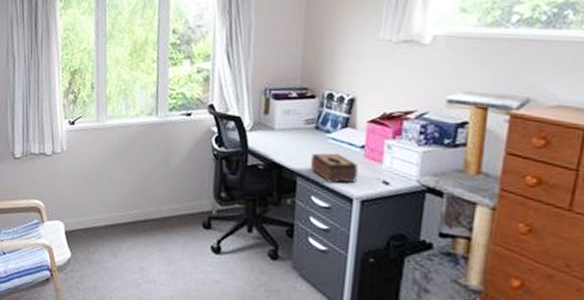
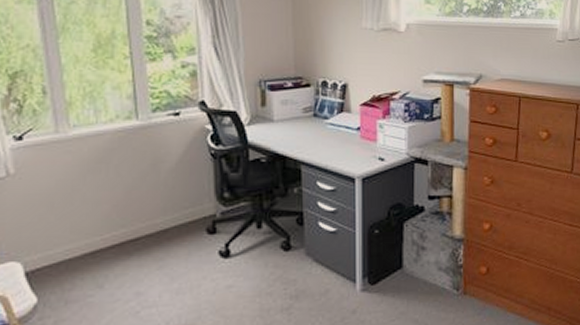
tissue box: present [310,153,358,184] -> none [312,138,356,167]

